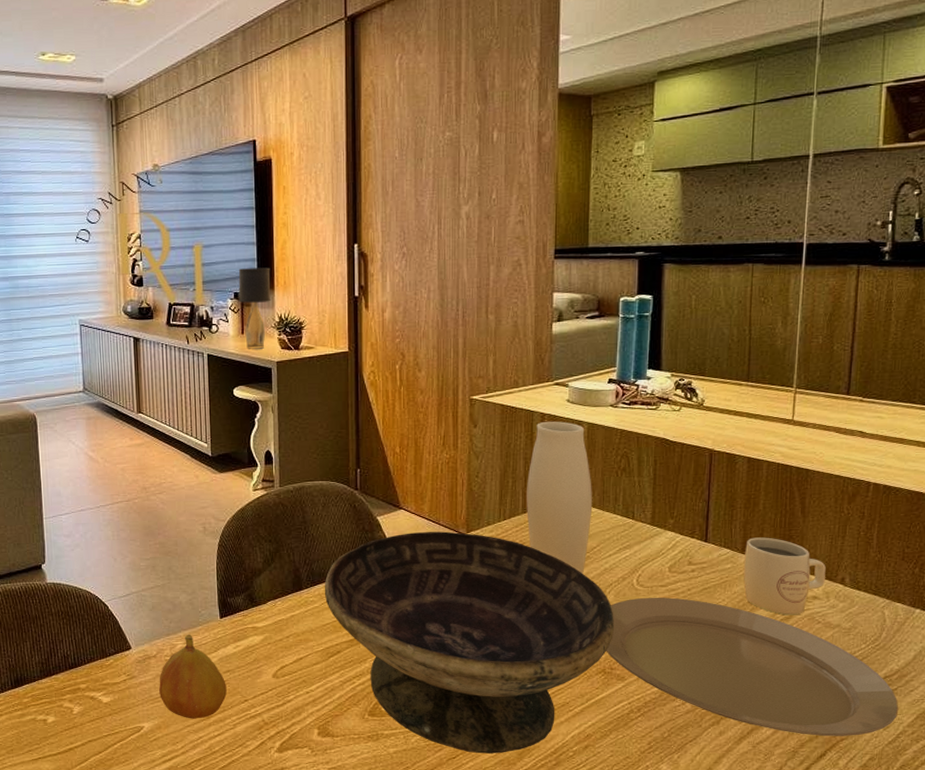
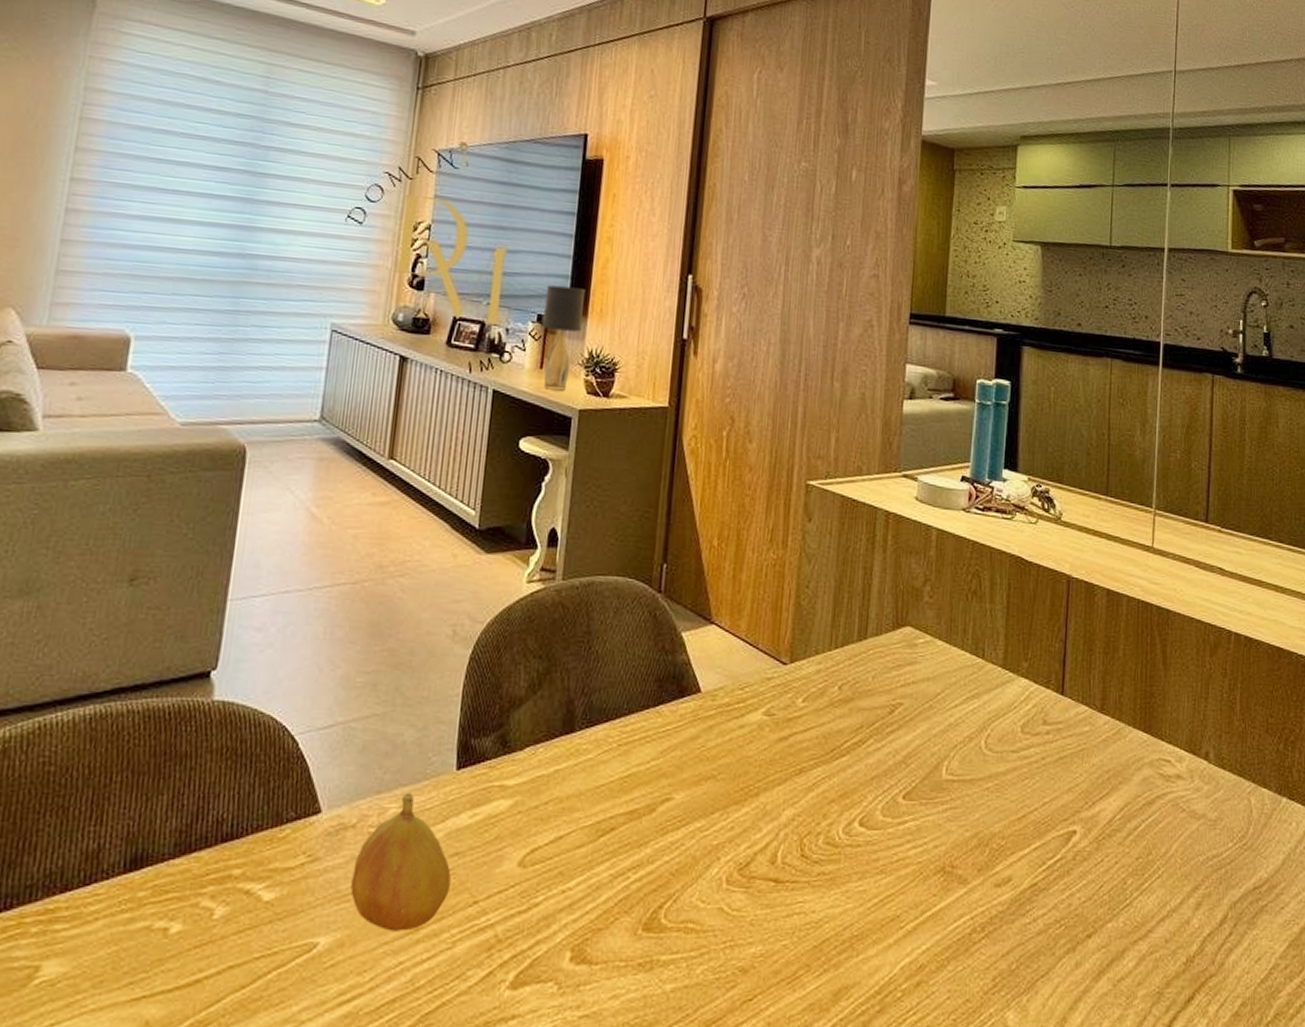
decorative bowl: present [325,531,614,754] -> none [603,658,958,993]
vase: present [526,421,593,574] -> none [862,521,939,730]
plate: present [606,597,899,737] -> none [947,766,1270,972]
mug: present [743,537,826,616] -> none [1102,693,1189,800]

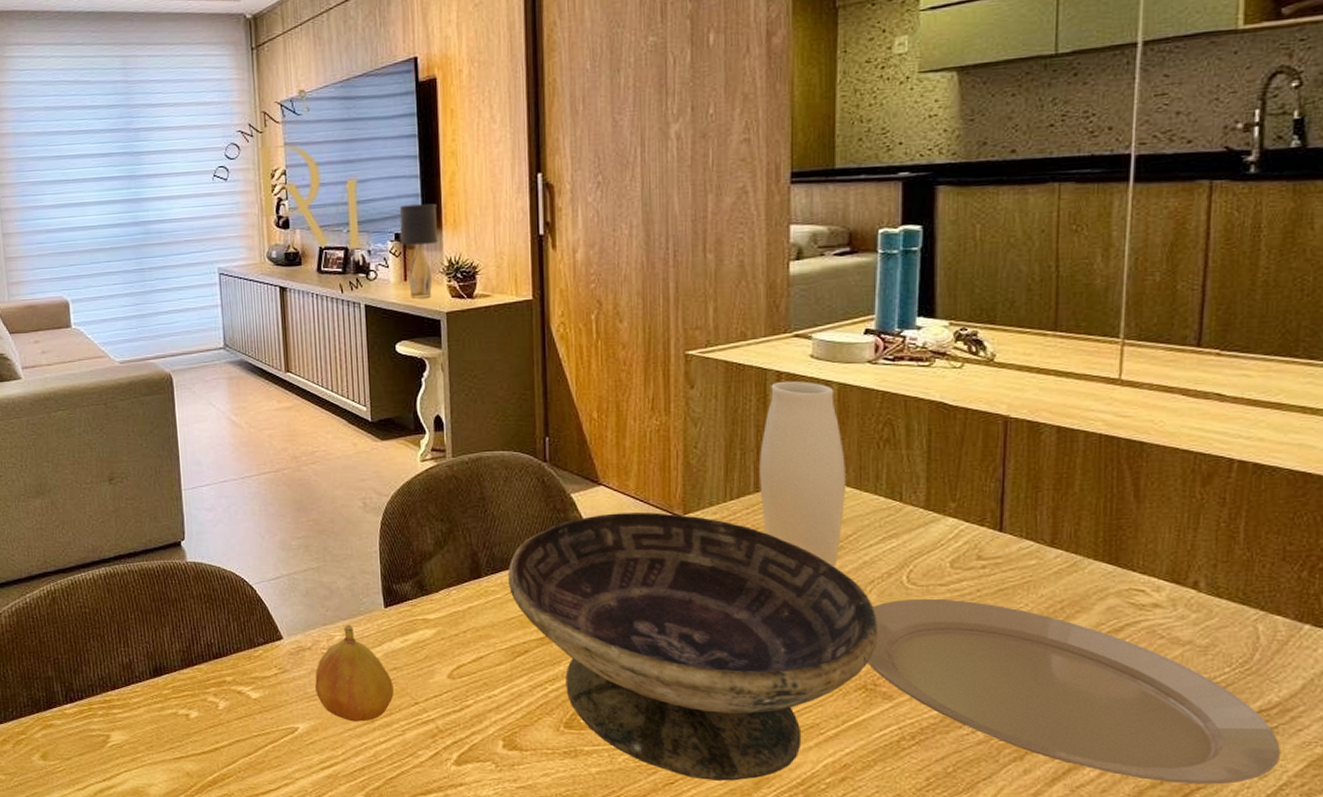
decorative bowl: none [603,658,958,993] -> present [508,512,877,781]
vase: none [862,521,939,730] -> present [760,380,847,568]
plate: none [947,766,1270,972] -> present [867,598,1282,785]

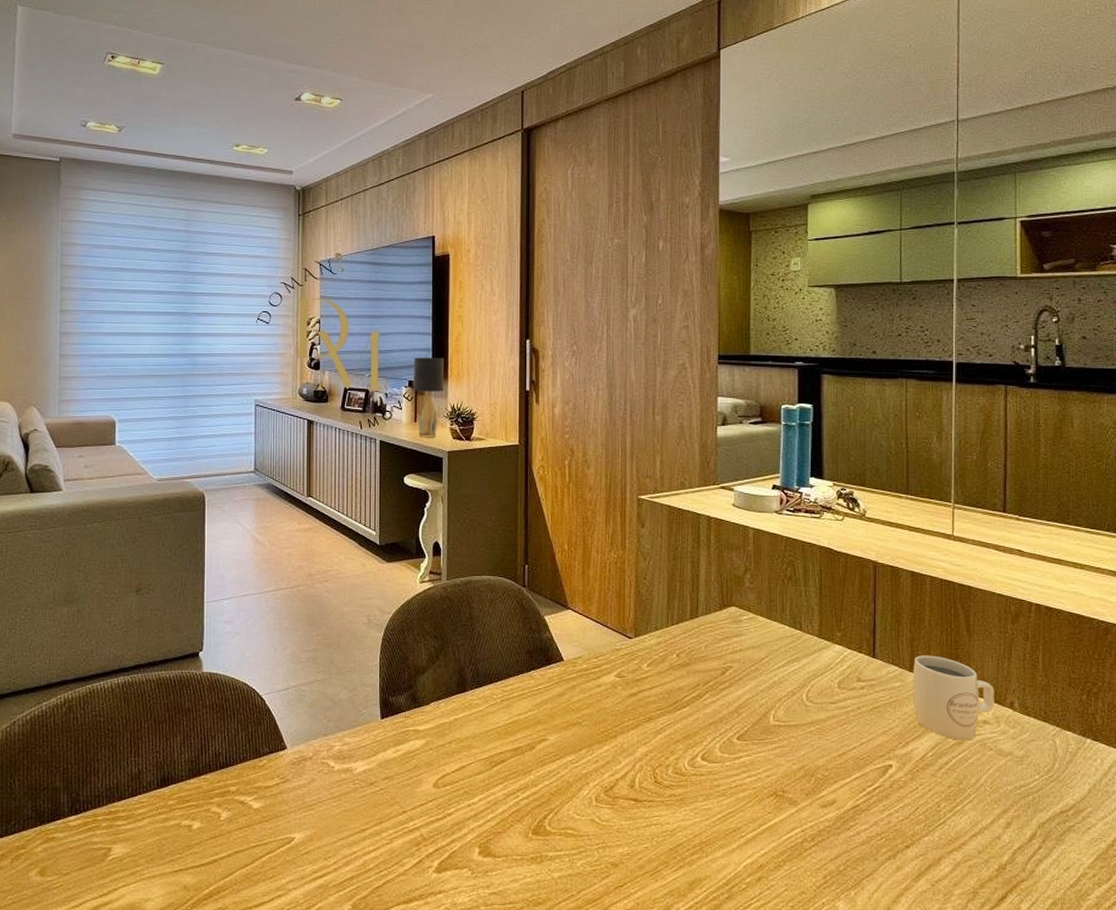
fruit: present [315,625,394,722] -> none [313,735,384,831]
decorative bowl: present [508,512,877,781] -> none [490,634,785,883]
vase: present [760,380,847,568] -> none [694,524,760,687]
plate: present [867,598,1282,785] -> none [777,714,1078,877]
mug: none [1053,527,1171,627] -> present [912,655,994,740]

